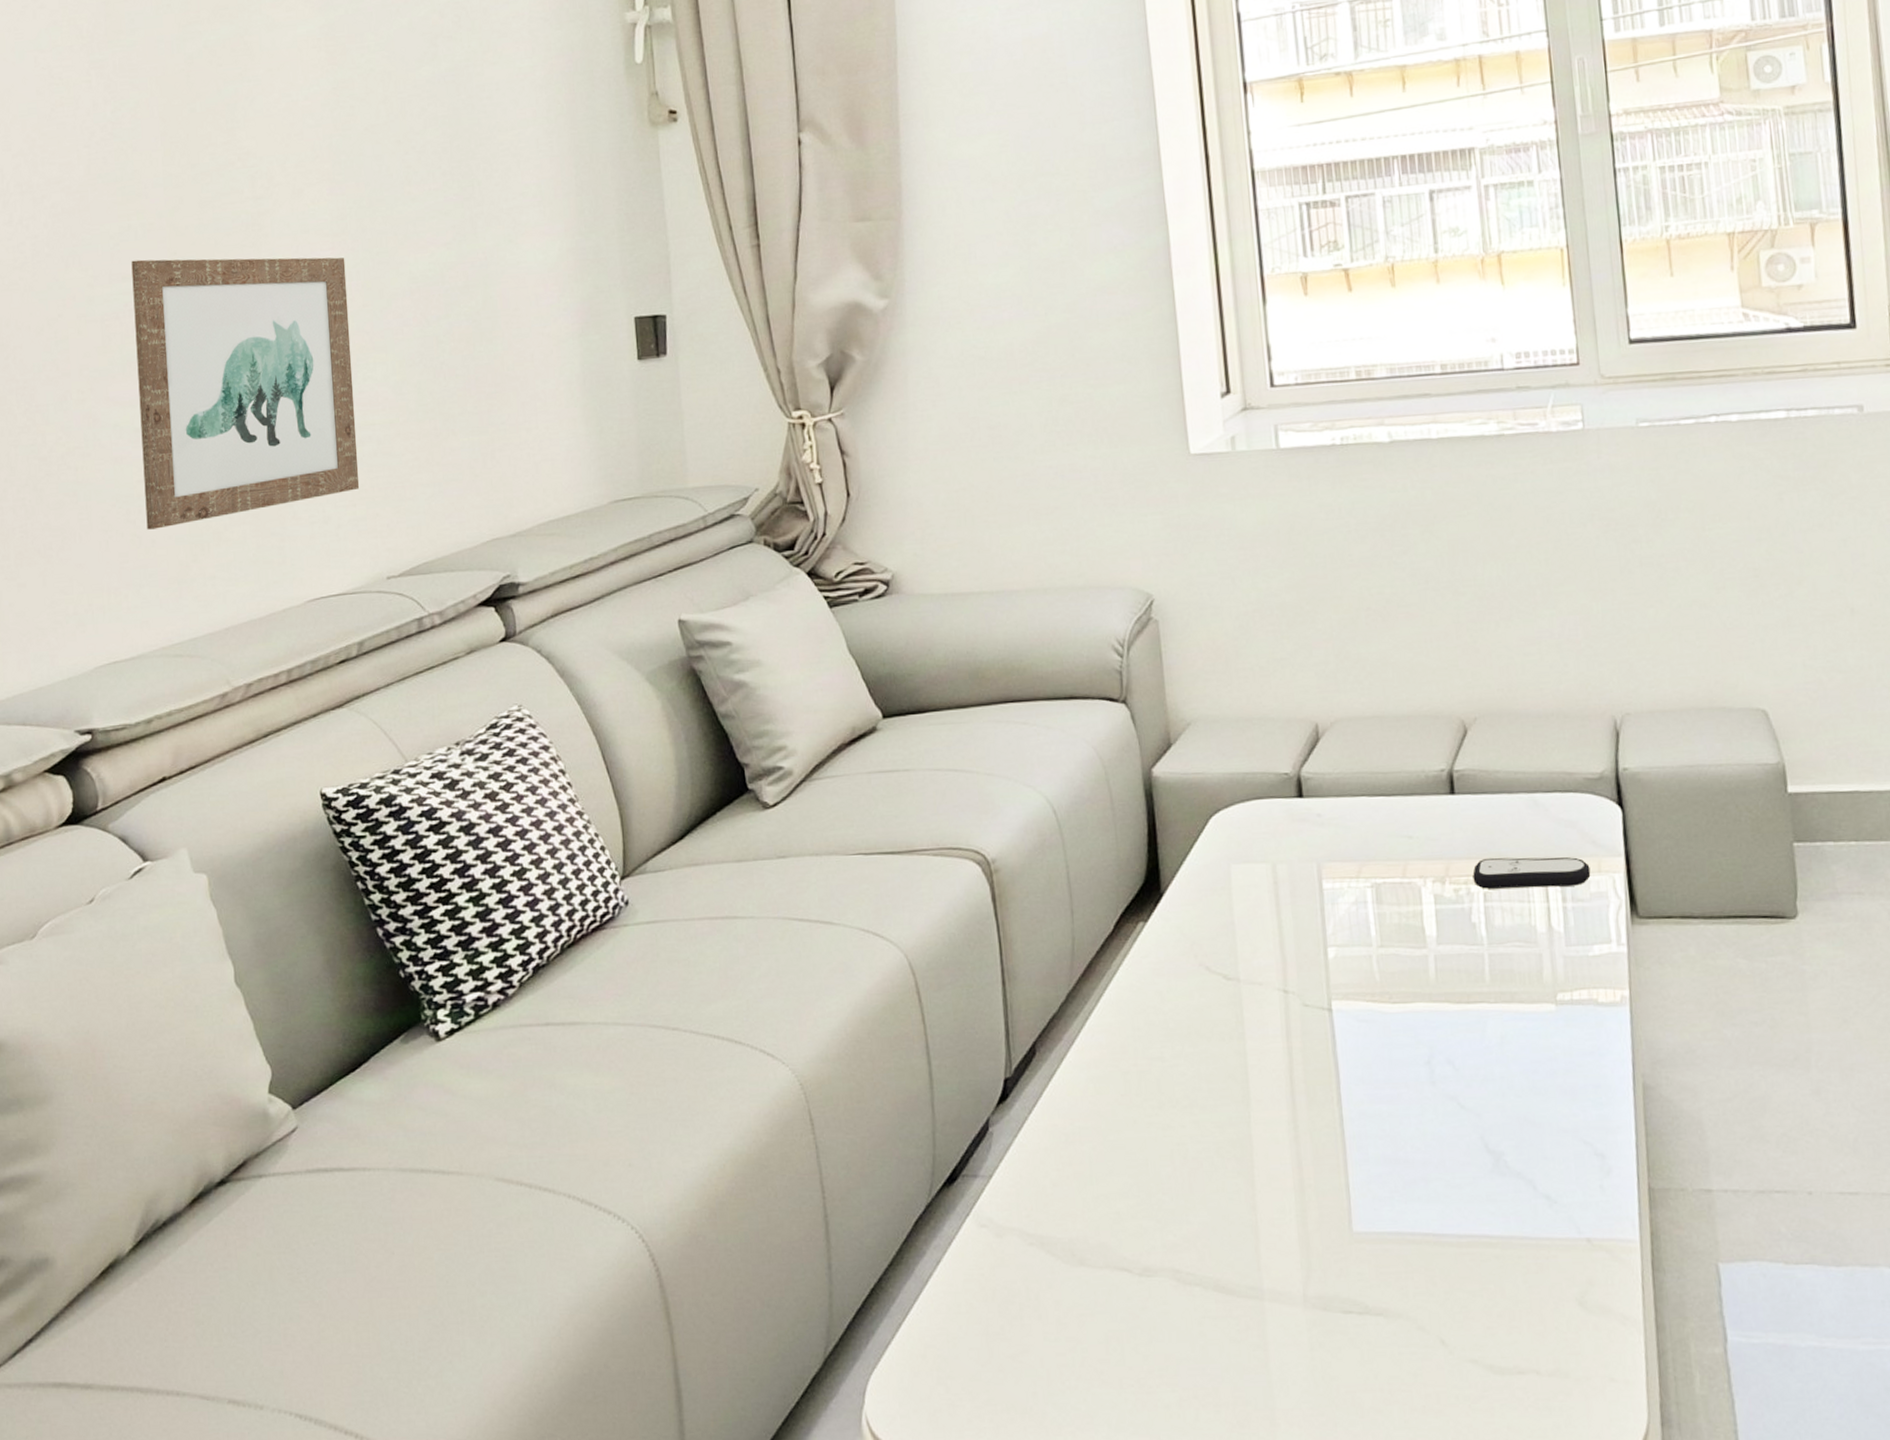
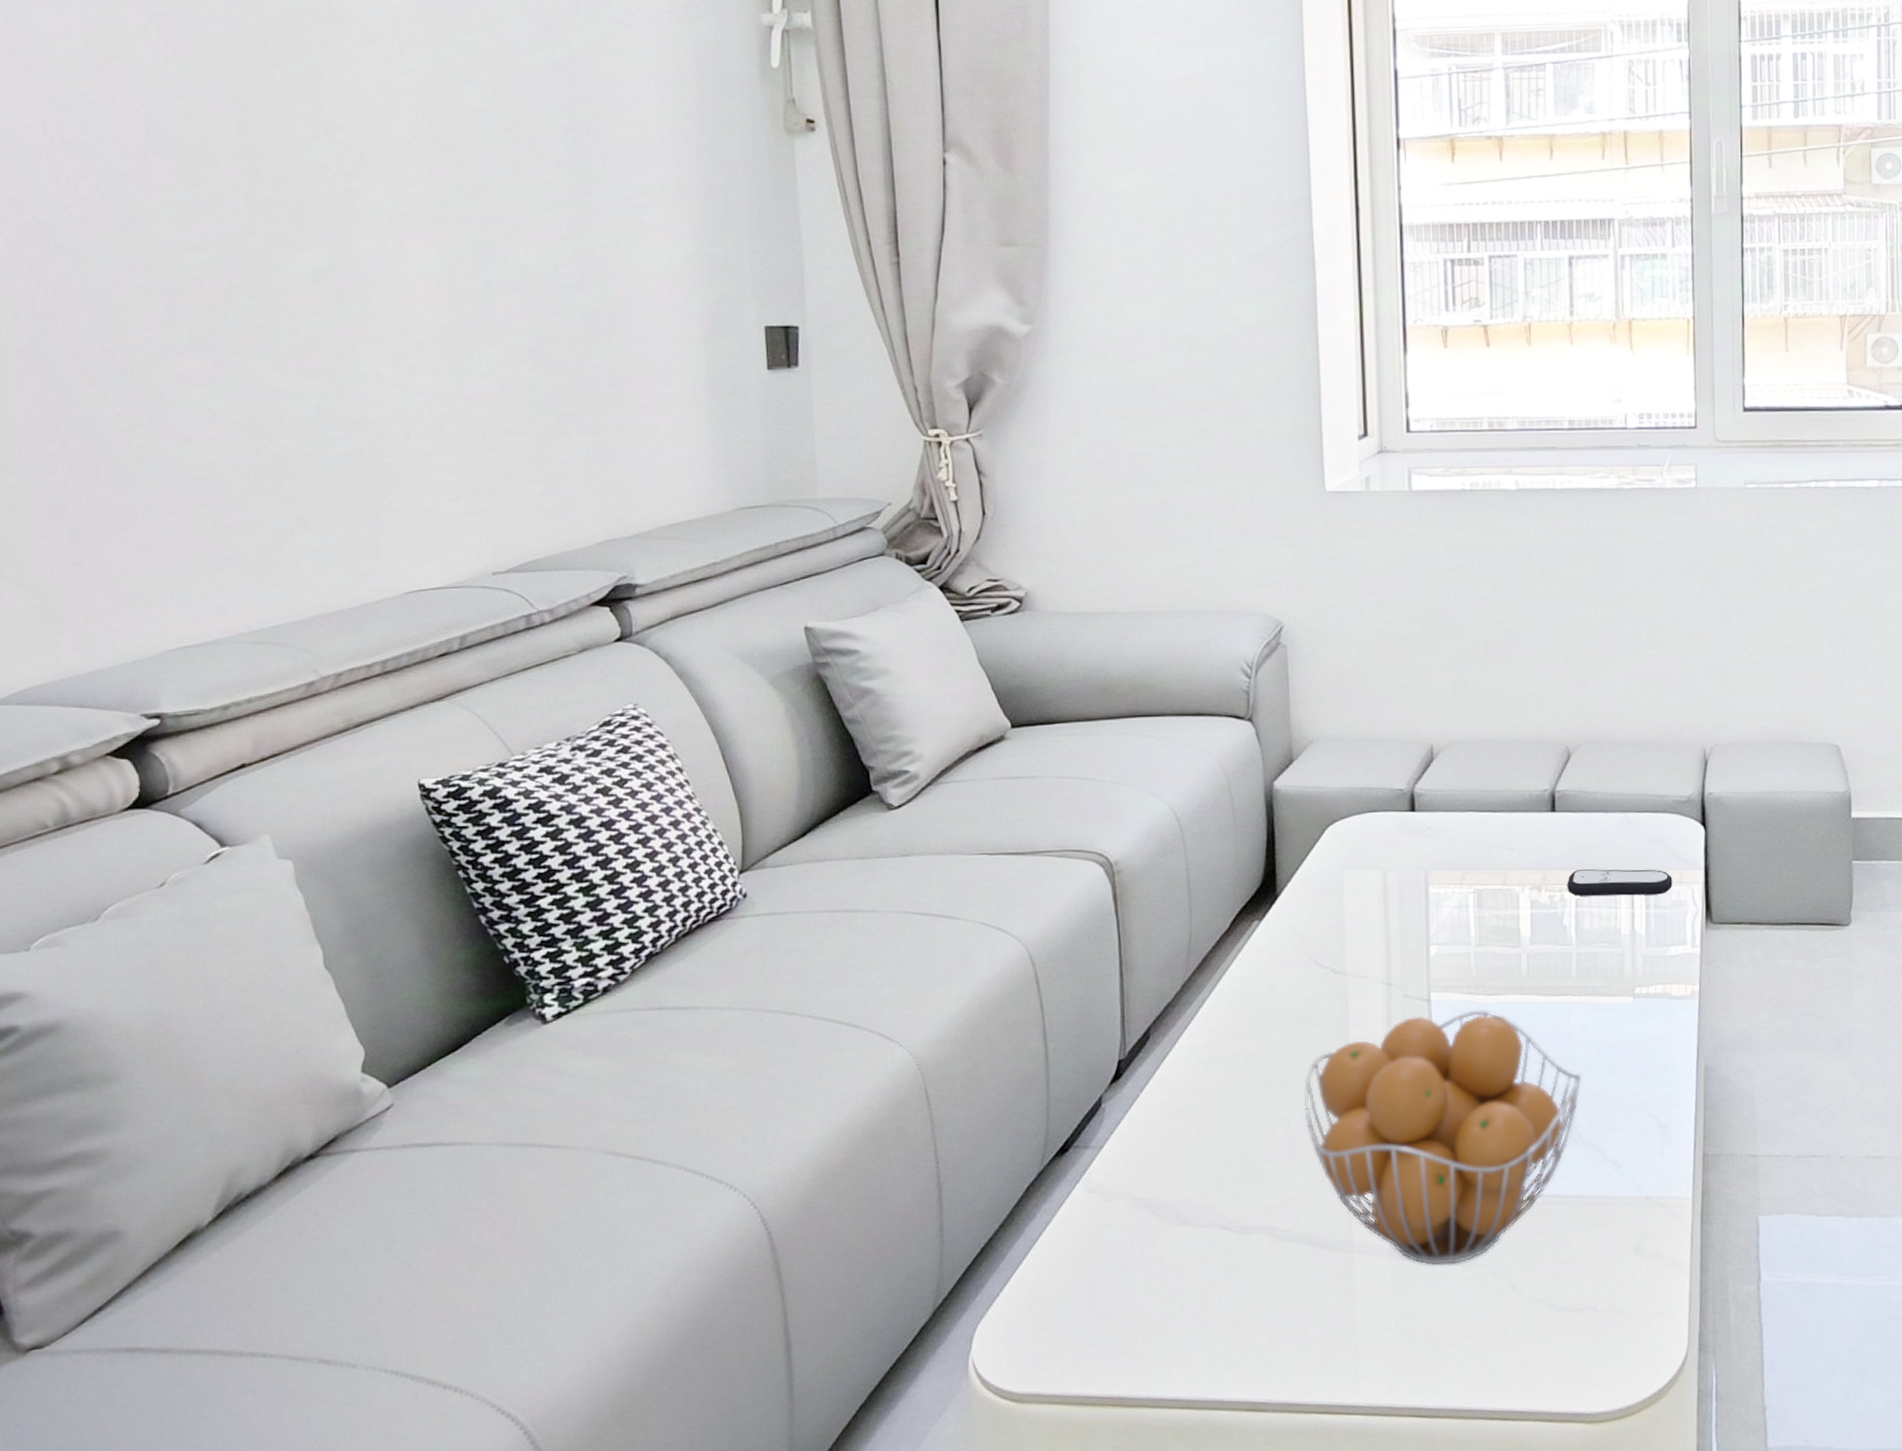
wall art: present [131,257,360,530] -> none [200,231,463,513]
fruit basket: none [1201,1019,1504,1316] -> present [1304,1009,1581,1265]

